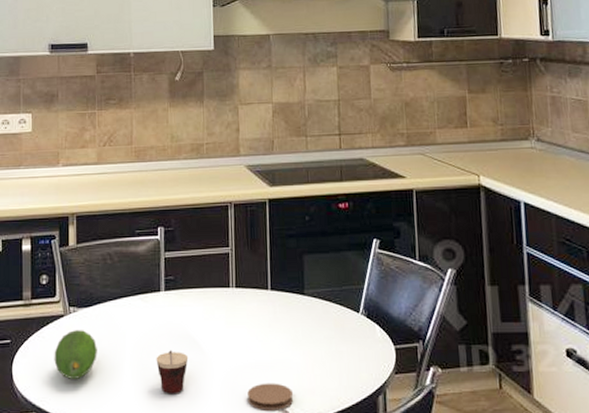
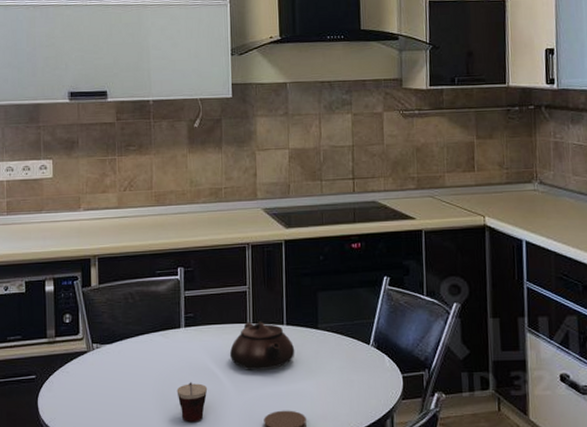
fruit: present [54,330,97,379] -> none [78,365,120,411]
teapot: none [212,286,281,338] -> present [230,322,295,370]

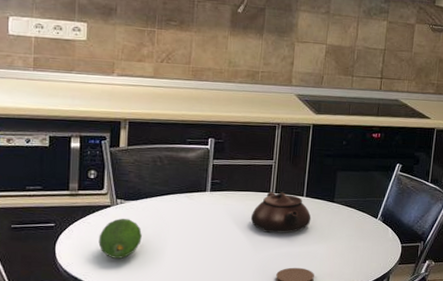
fruit: none [78,365,120,411] -> present [98,219,142,259]
cup: present [176,382,208,423] -> none [197,239,227,274]

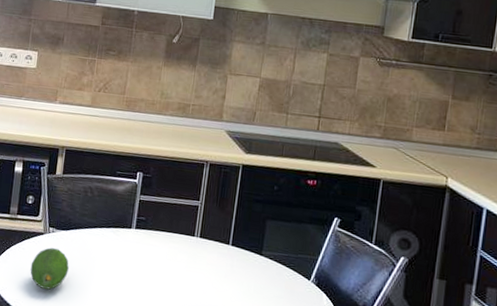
teapot: present [251,192,311,233] -> none [174,235,237,285]

